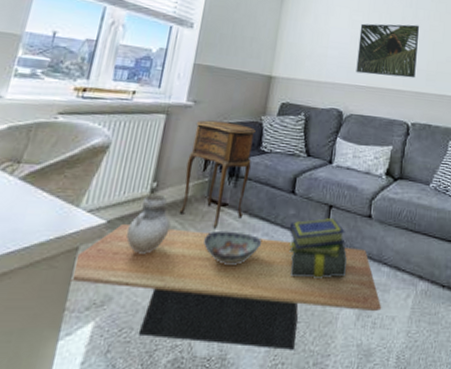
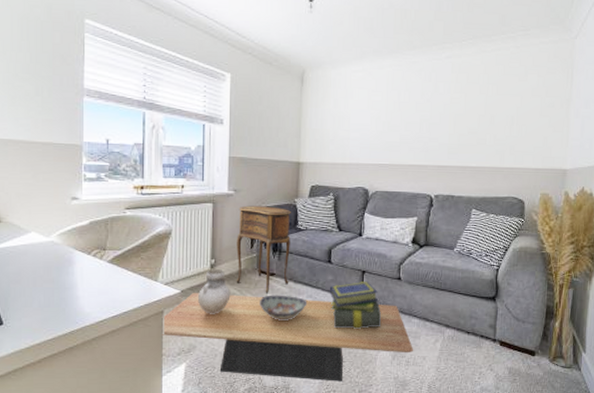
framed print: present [356,23,420,78] -> none [378,99,440,153]

